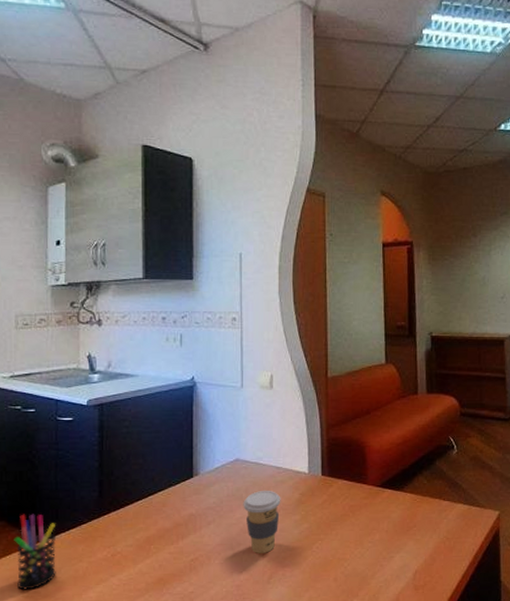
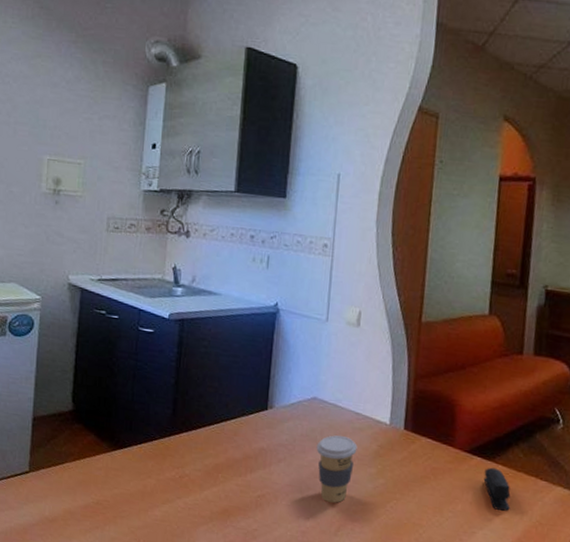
pen holder: present [14,514,56,590] -> none [89,420,128,497]
stapler: none [395,496,421,534] -> present [483,467,511,511]

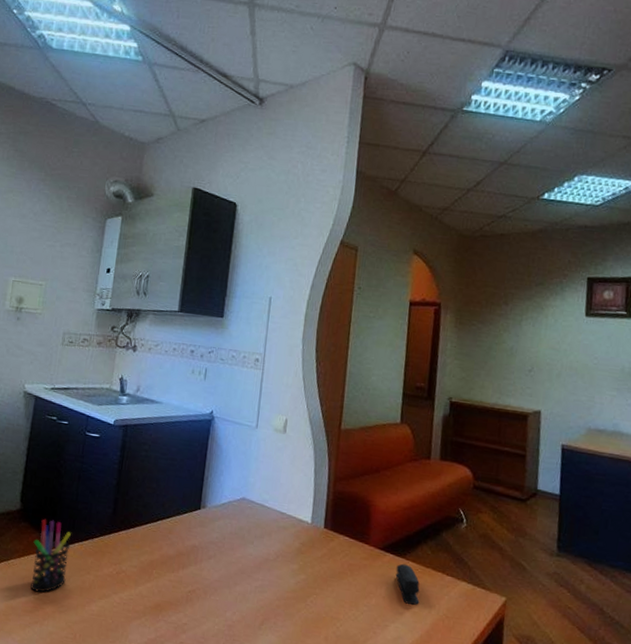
pen holder: none [89,420,128,497] -> present [30,518,71,593]
coffee cup: present [316,435,358,503] -> none [244,533,282,598]

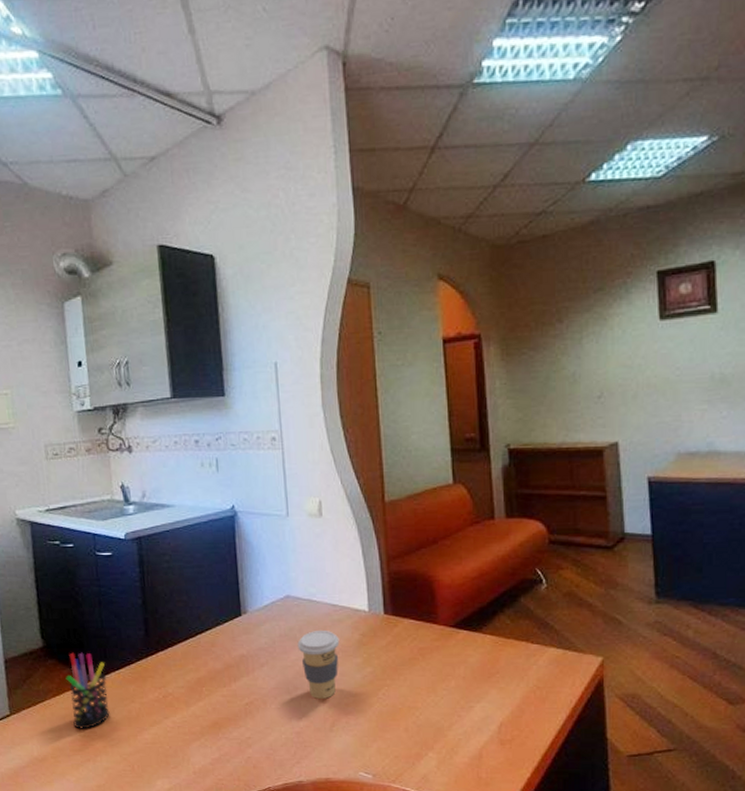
coffee cup: none [244,533,282,598] -> present [297,629,340,700]
stapler: present [395,563,420,605] -> none [473,638,505,682]

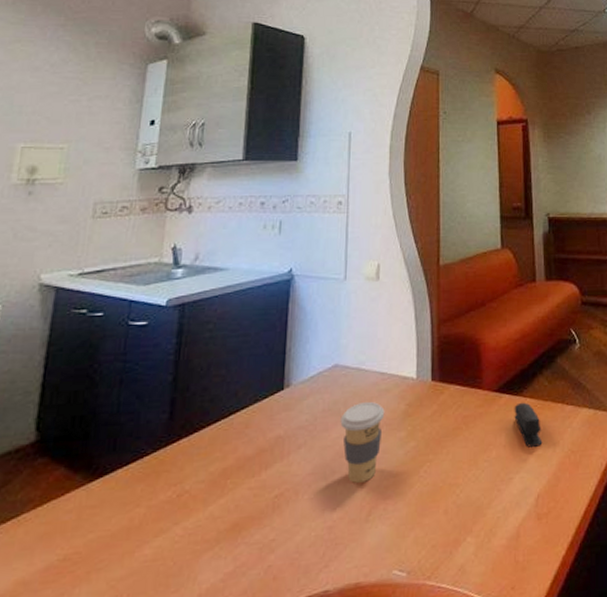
pen holder: present [65,652,110,729] -> none [52,445,111,551]
stapler: none [473,638,505,682] -> present [514,402,543,449]

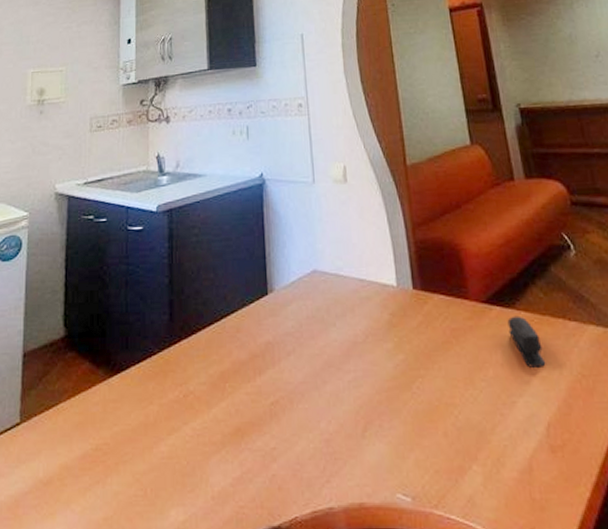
coffee cup: present [340,401,385,484] -> none [325,309,369,397]

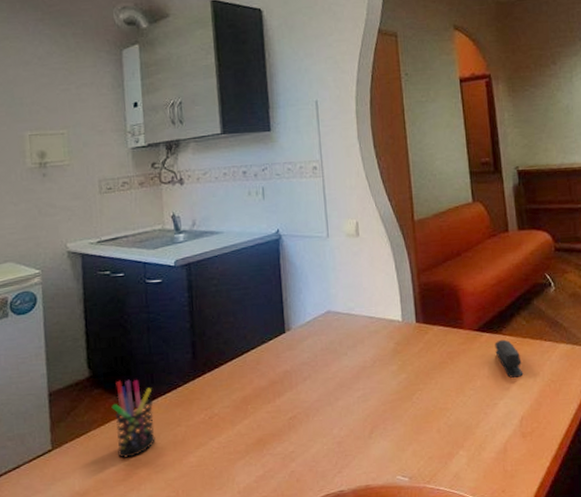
pen holder: none [83,342,126,440] -> present [111,379,156,458]

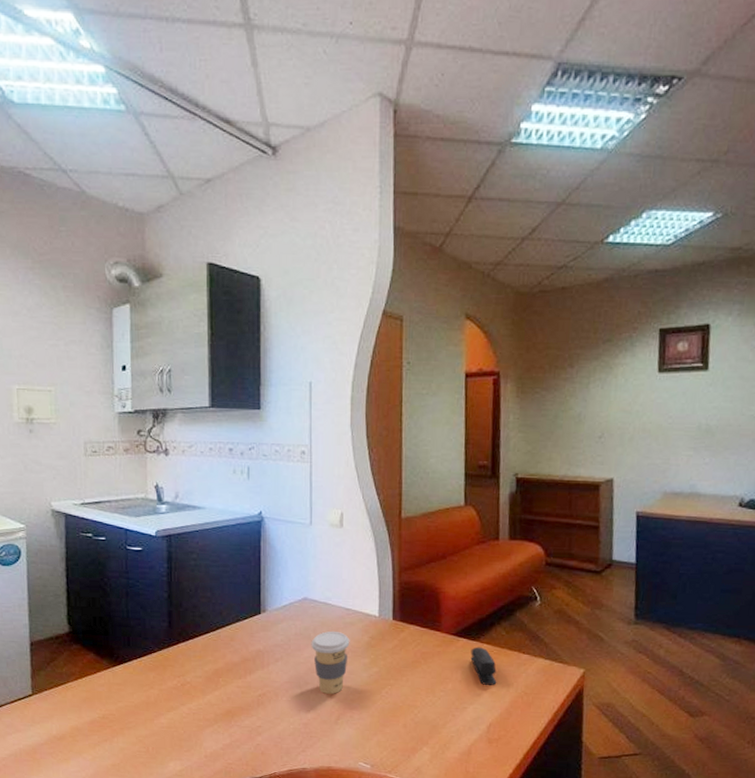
pen holder: present [111,379,156,458] -> none [89,639,129,711]
coffee cup: none [337,341,377,409] -> present [311,631,350,695]

